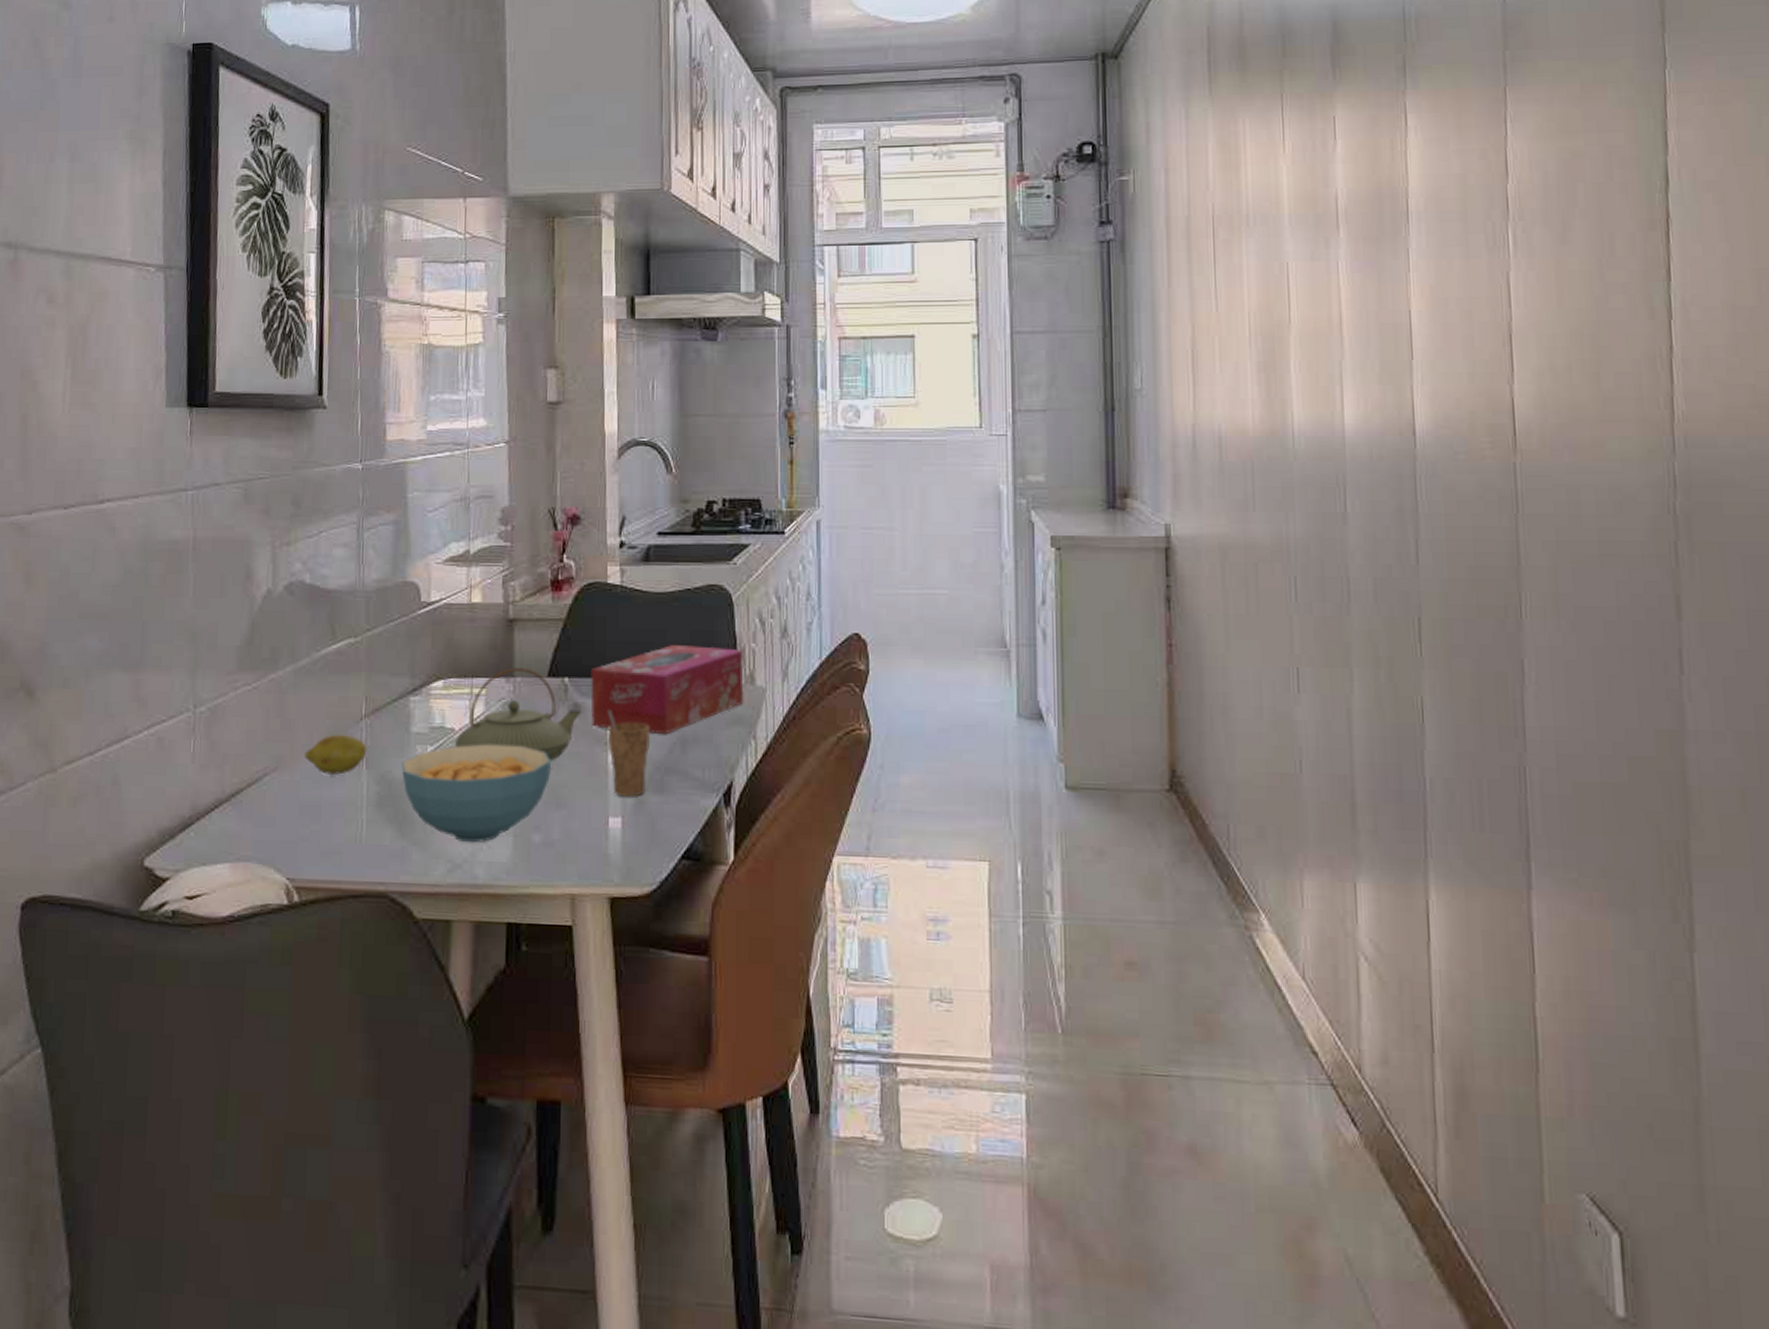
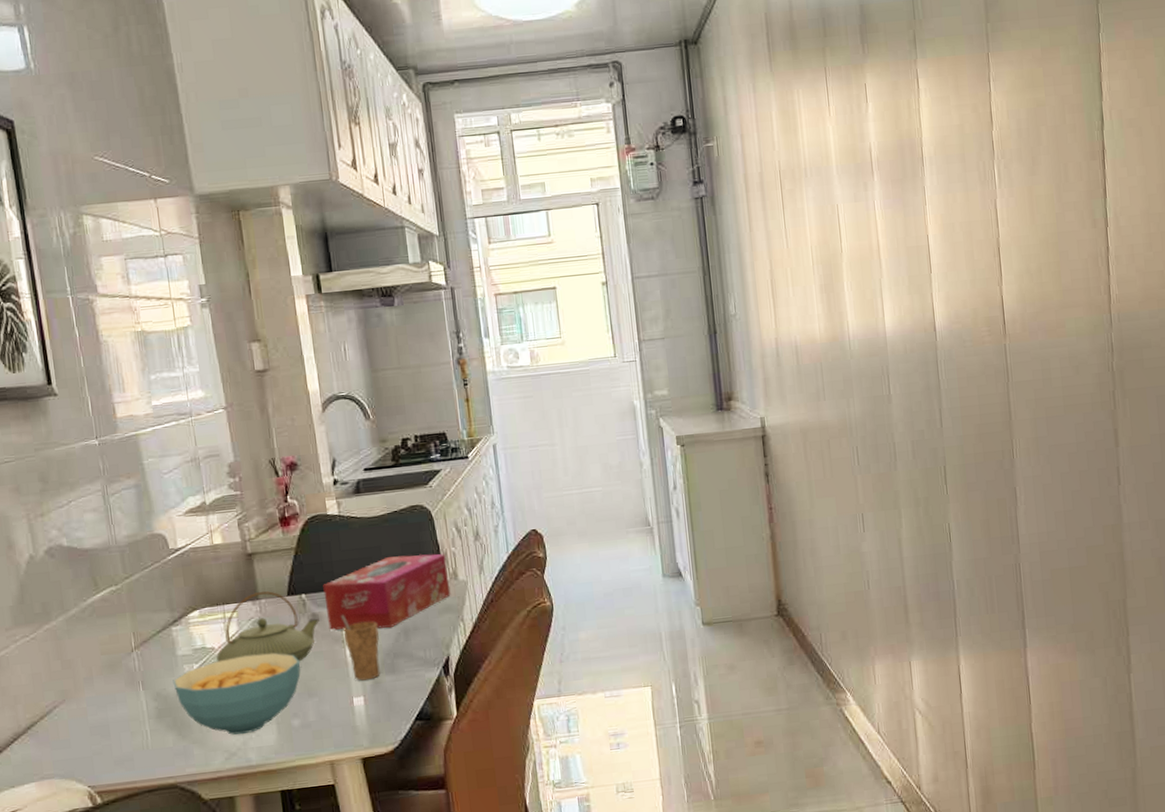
fruit: present [304,734,367,776] -> none [86,665,142,700]

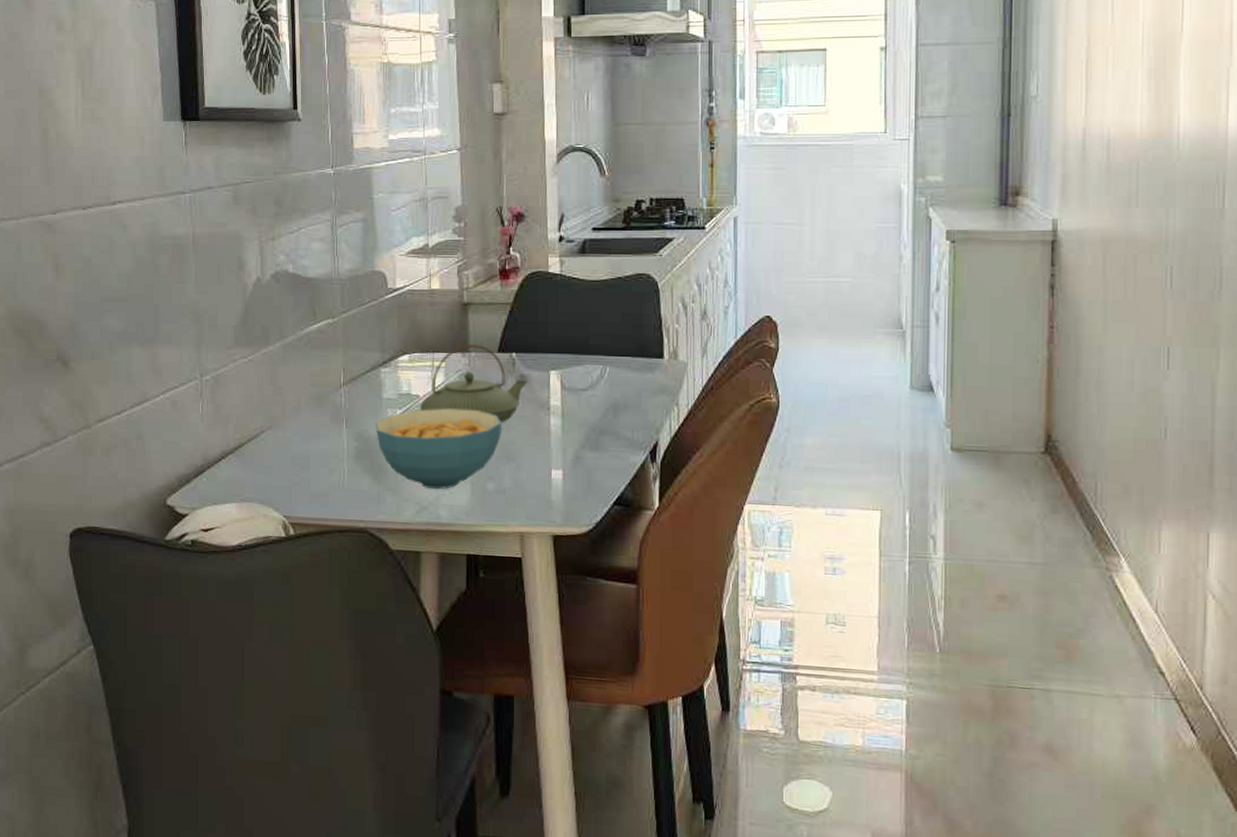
tissue box: present [323,553,451,631] -> none [535,326,668,402]
cup: present [341,615,380,681] -> none [550,381,586,454]

